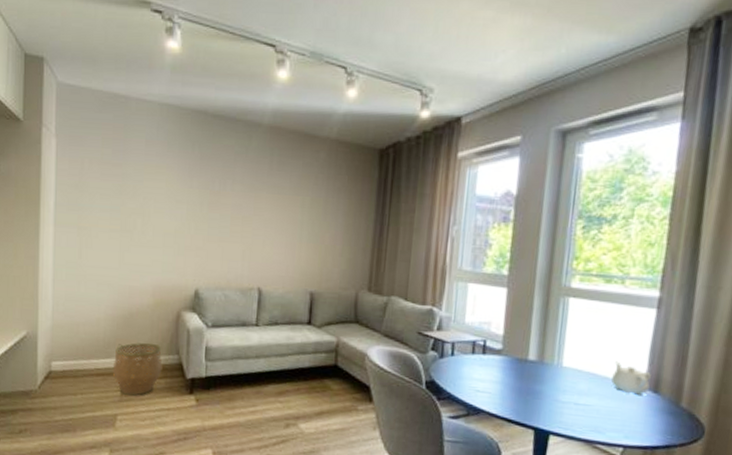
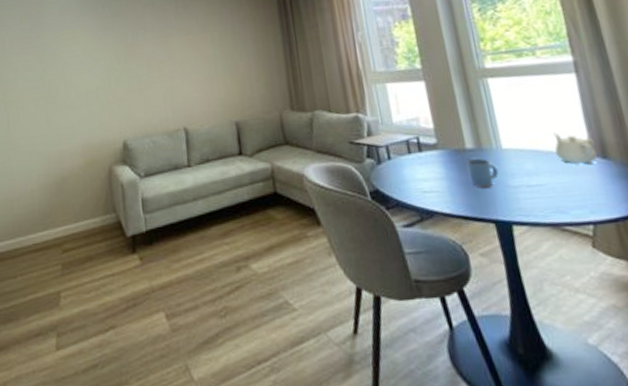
basket: present [112,342,163,396] -> none [50,205,101,267]
mug: none [524,370,552,399] -> present [466,158,499,188]

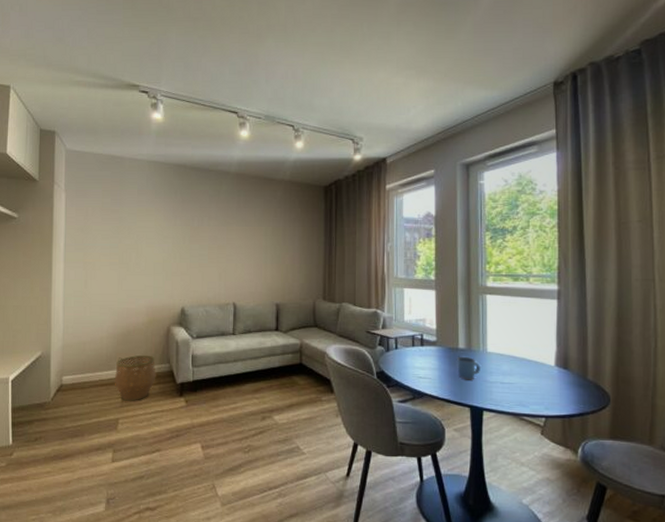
basket: none [50,205,101,267] -> present [114,355,156,401]
teapot: present [554,133,597,165] -> none [529,345,560,372]

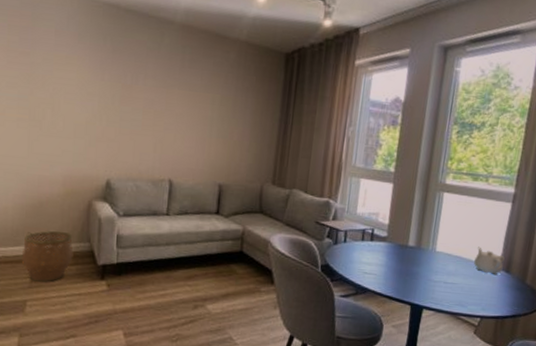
mug: present [457,357,480,380] -> none [404,255,427,279]
teapot: none [529,345,560,372] -> present [474,246,505,275]

